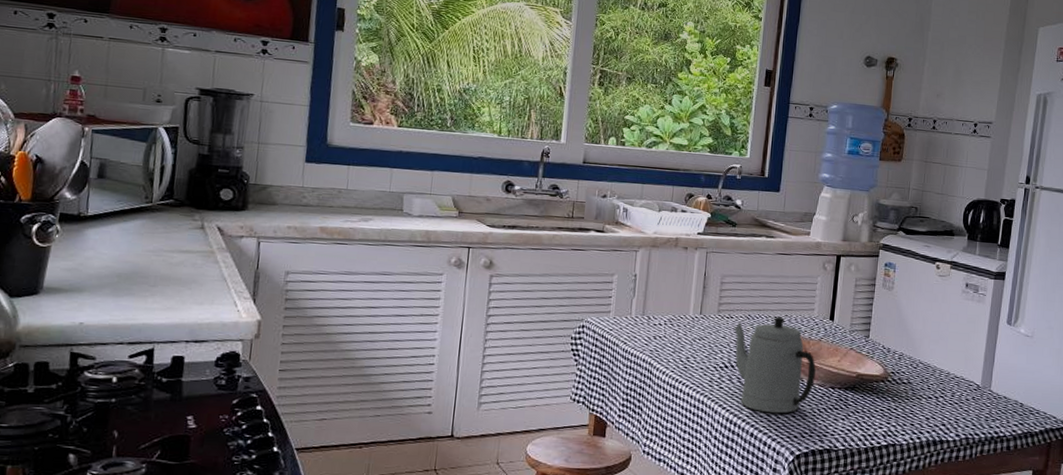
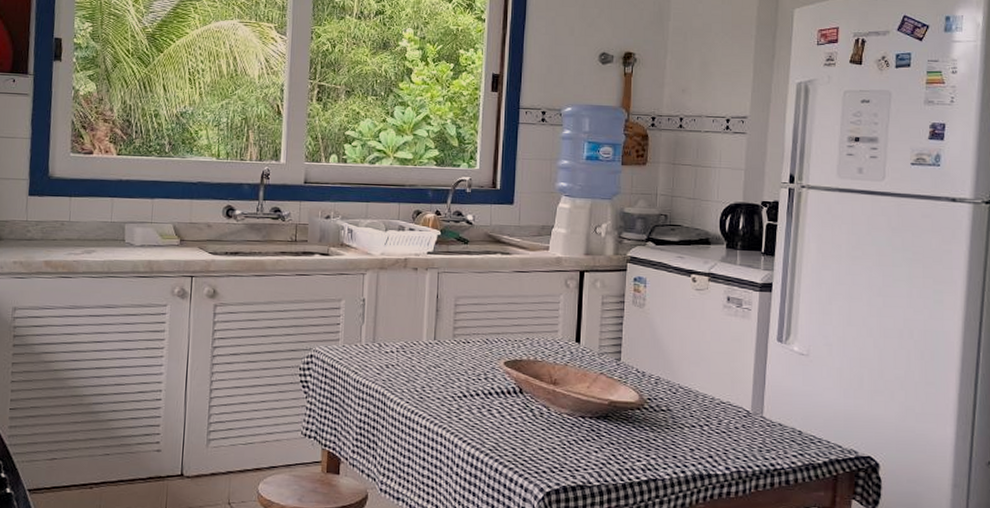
teapot: present [733,317,816,414] -> none [470,340,563,447]

